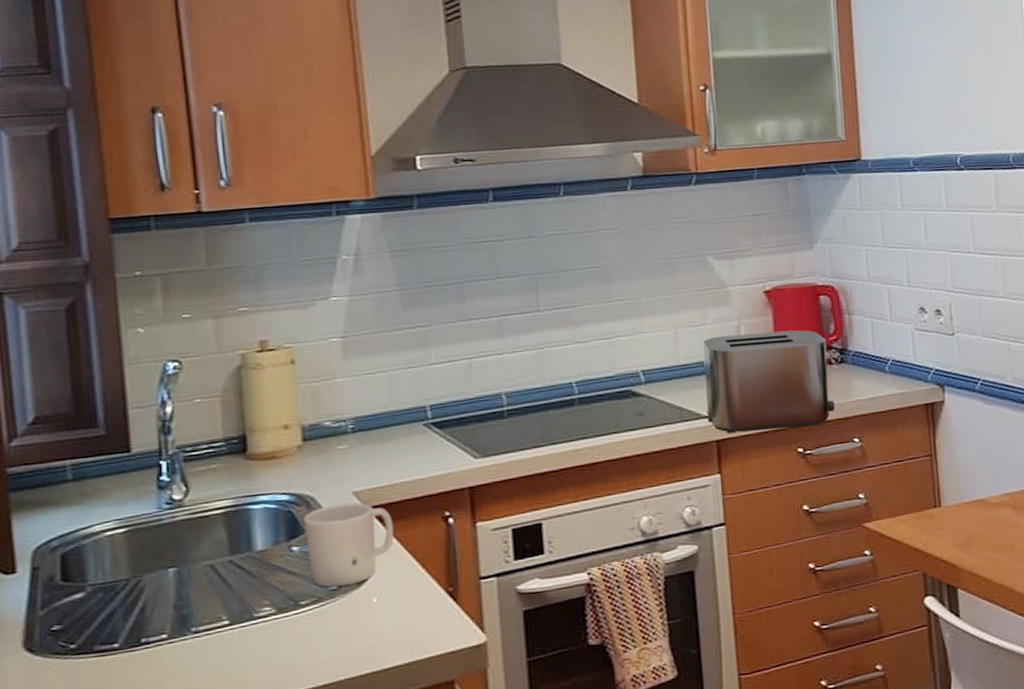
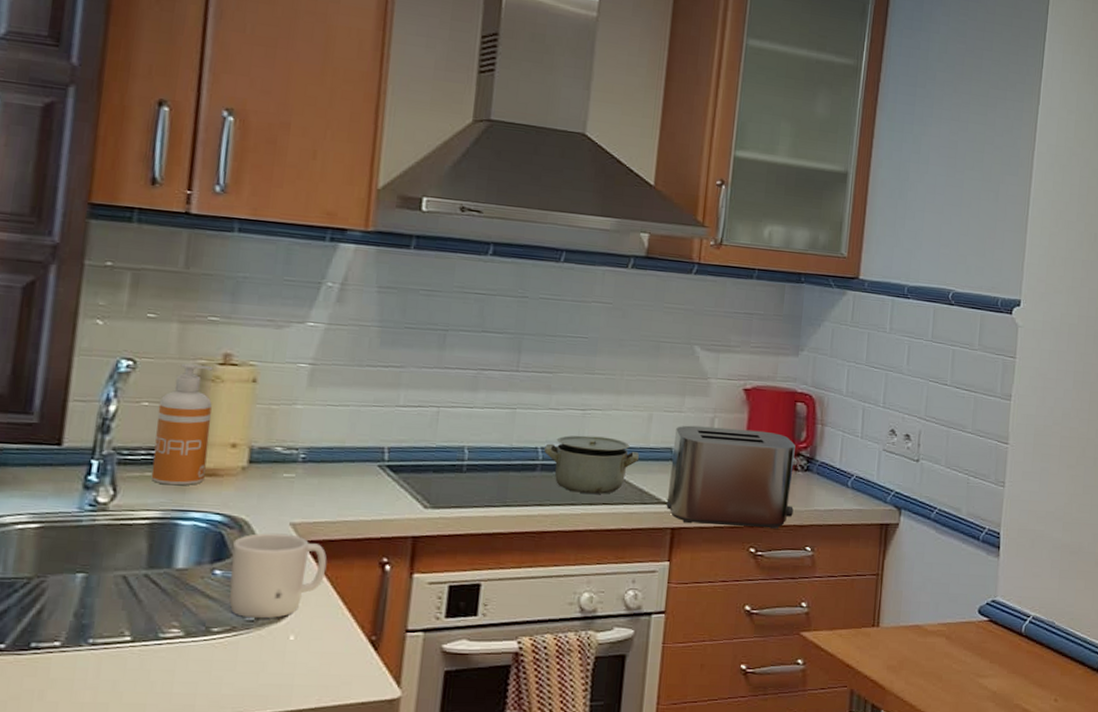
soap dispenser: none [209,354,265,474] -> present [151,363,214,486]
saucepan: none [578,361,672,421] -> present [544,435,639,494]

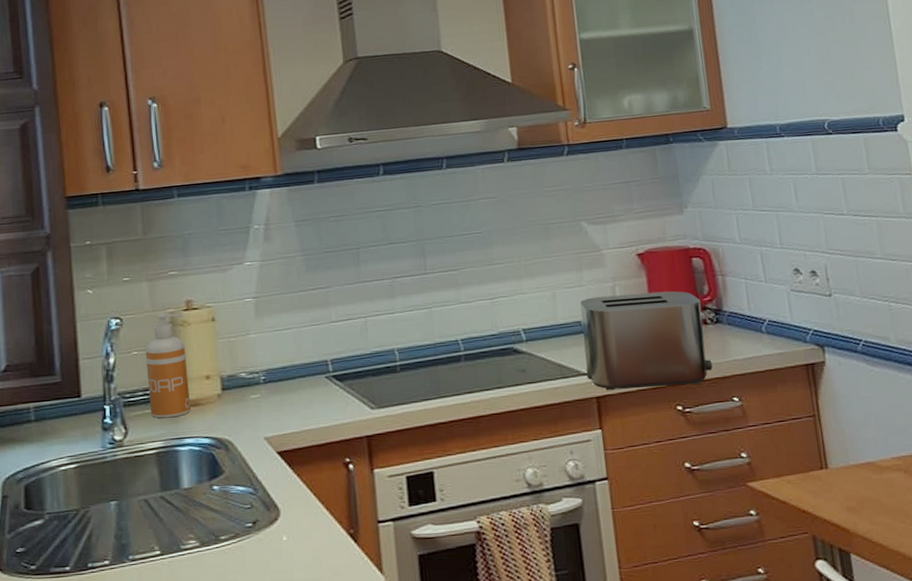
mug: present [229,533,328,619] -> none [223,447,301,525]
saucepan: present [544,435,639,494] -> none [464,320,551,376]

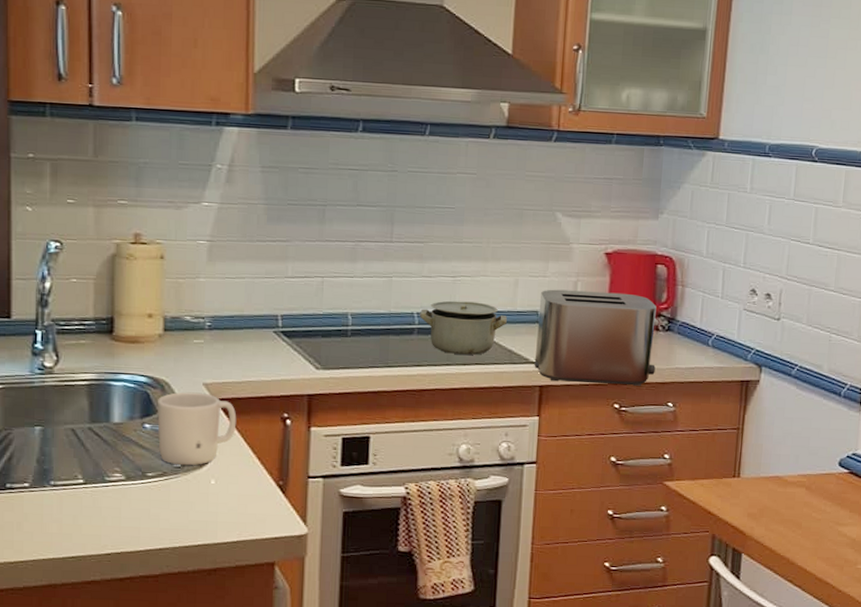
soap dispenser: present [145,313,191,419] -> none [85,243,129,352]
mug: none [223,447,301,525] -> present [157,392,237,466]
saucepan: none [464,320,551,376] -> present [420,300,507,355]

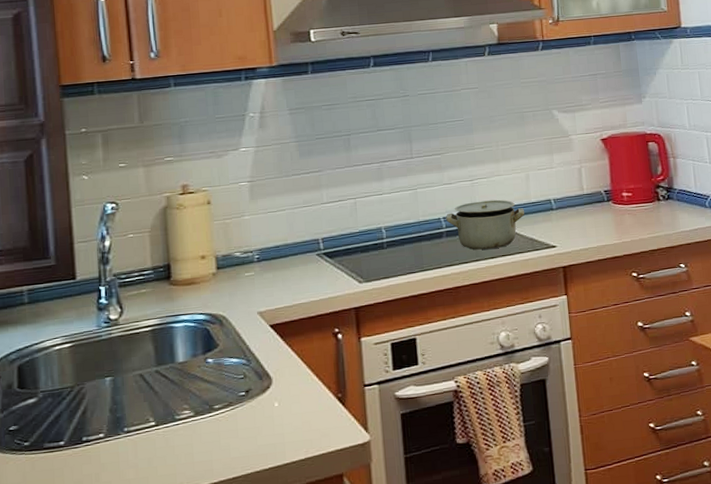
mug: present [157,392,237,466] -> none [217,321,293,394]
toaster: present [534,289,659,386] -> none [550,171,664,261]

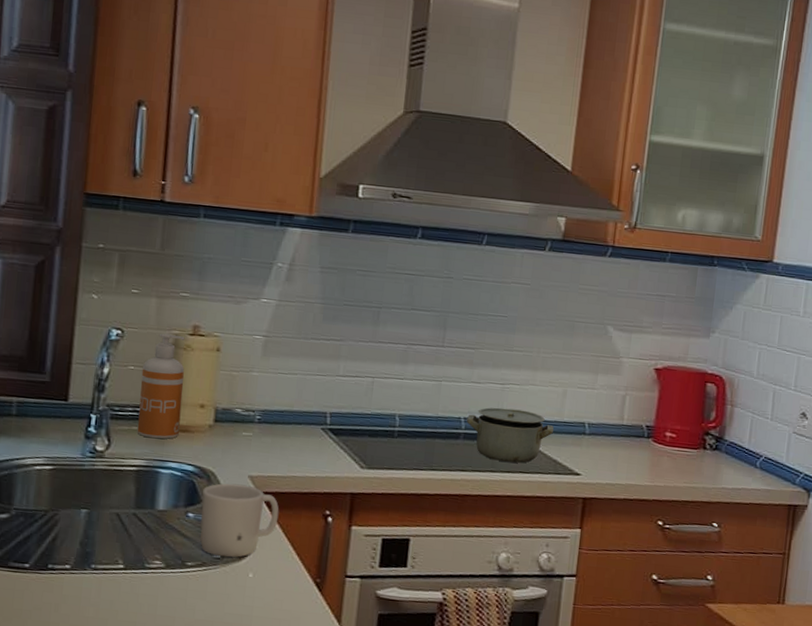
soap dispenser: none [140,197,186,298] -> present [137,333,185,440]
mug: none [217,321,293,394] -> present [200,483,280,558]

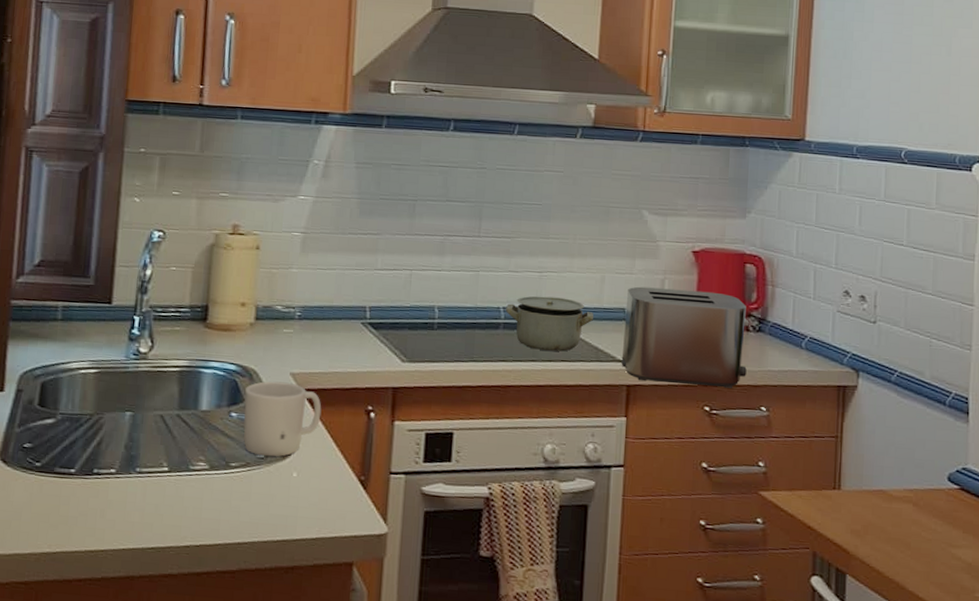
soap dispenser: present [137,333,185,440] -> none [179,233,225,339]
toaster: none [578,401,707,504] -> present [621,286,749,388]

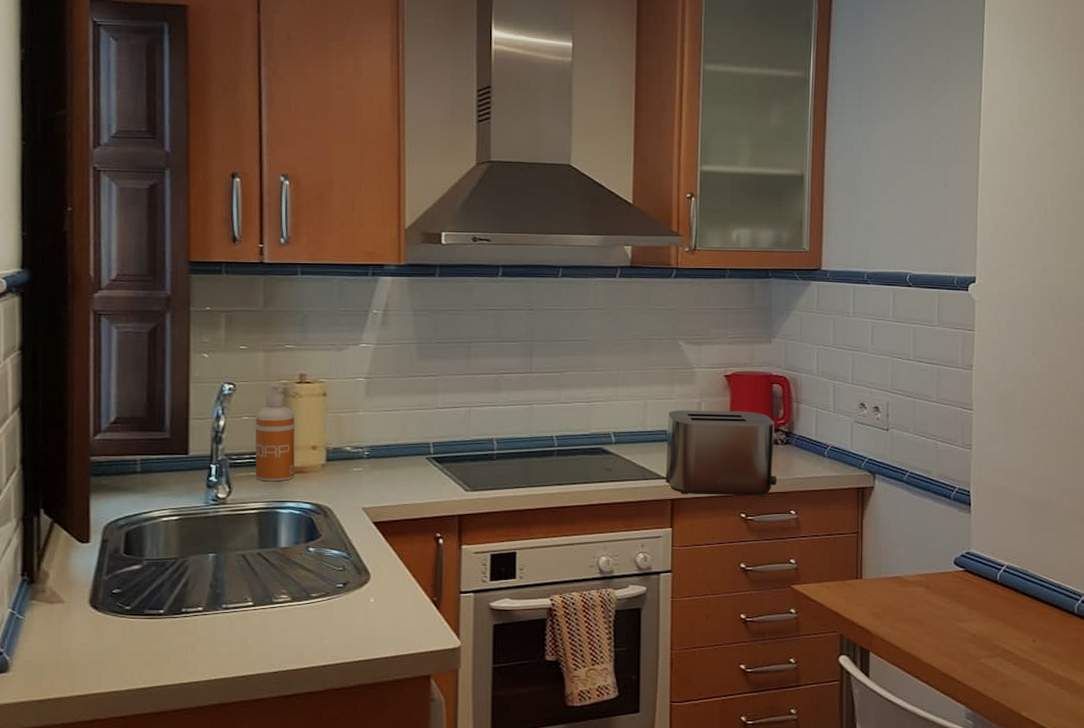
soap dispenser: none [179,233,225,339] -> present [255,384,295,482]
mug: present [243,381,322,457] -> none [321,516,394,586]
saucepan: present [506,296,593,352] -> none [559,424,638,473]

